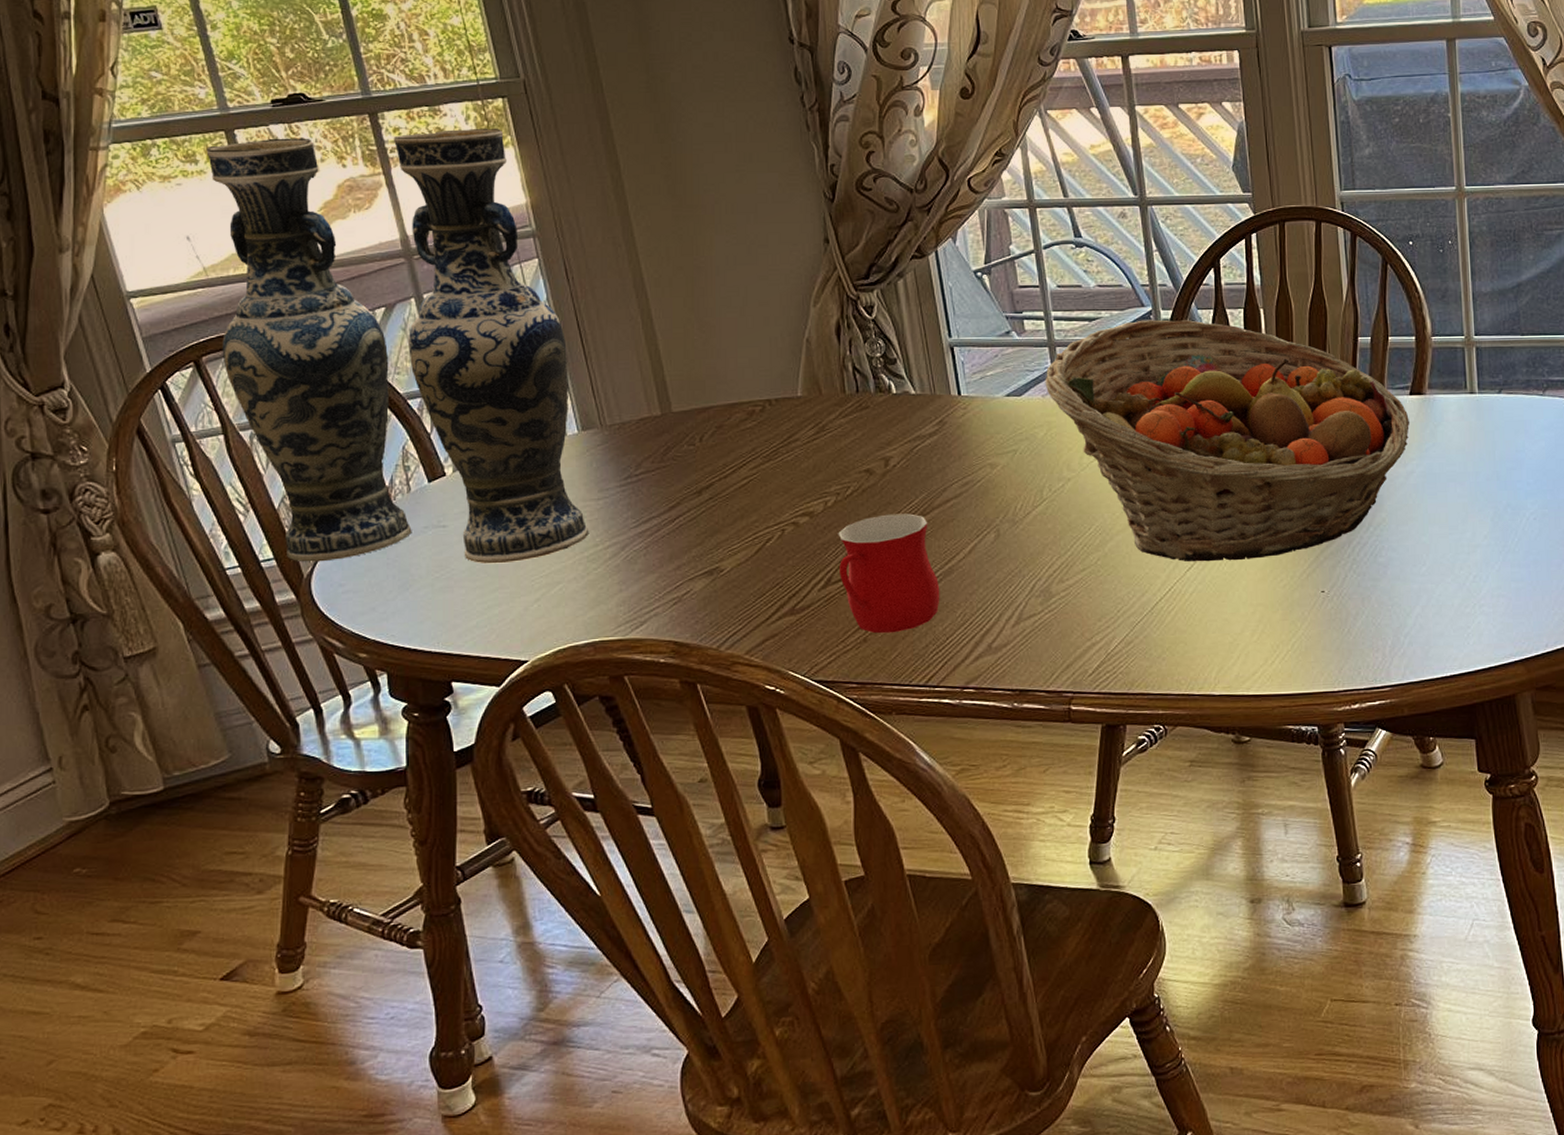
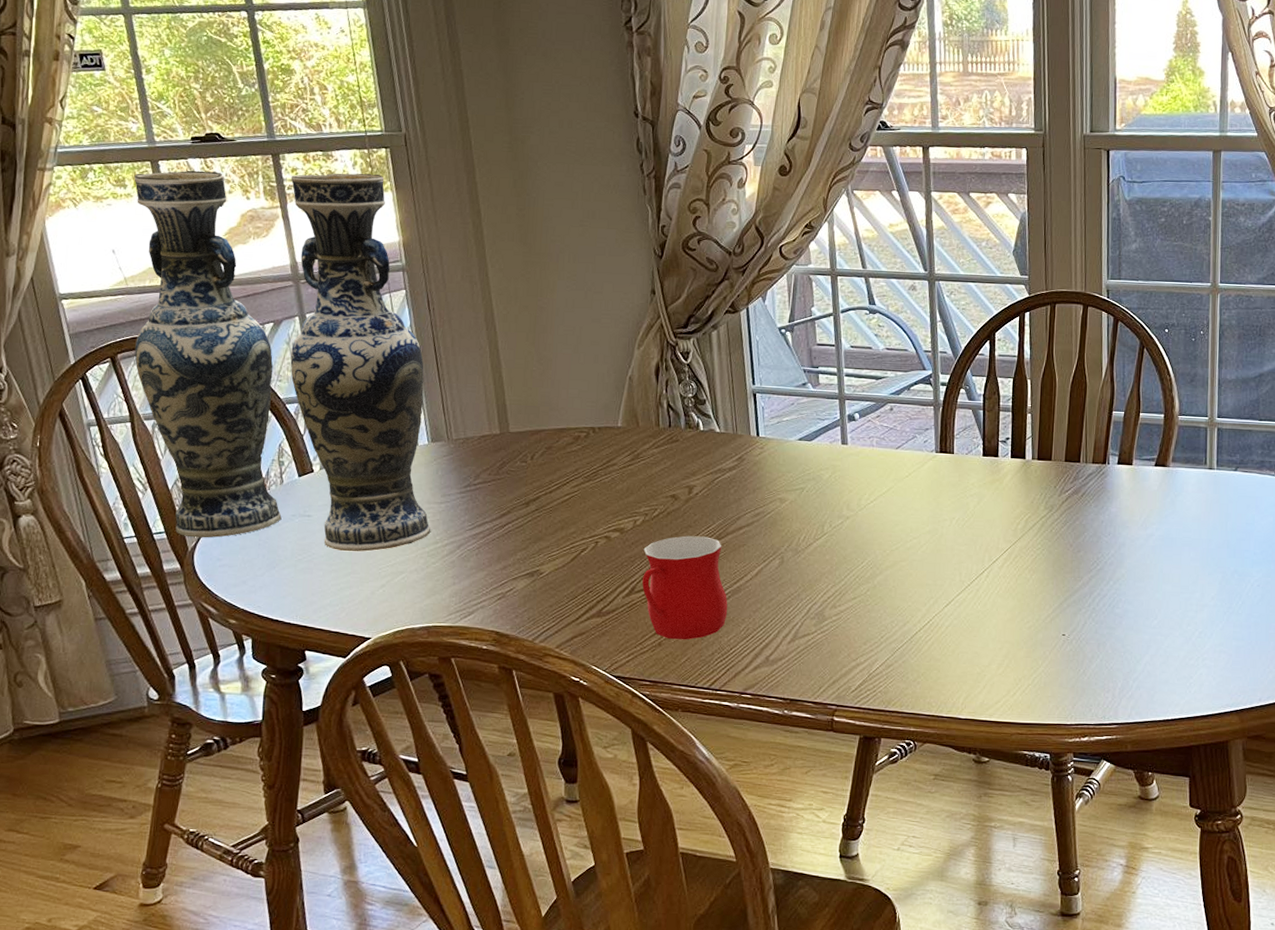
fruit basket: present [1045,319,1410,562] -> none [833,381,1154,601]

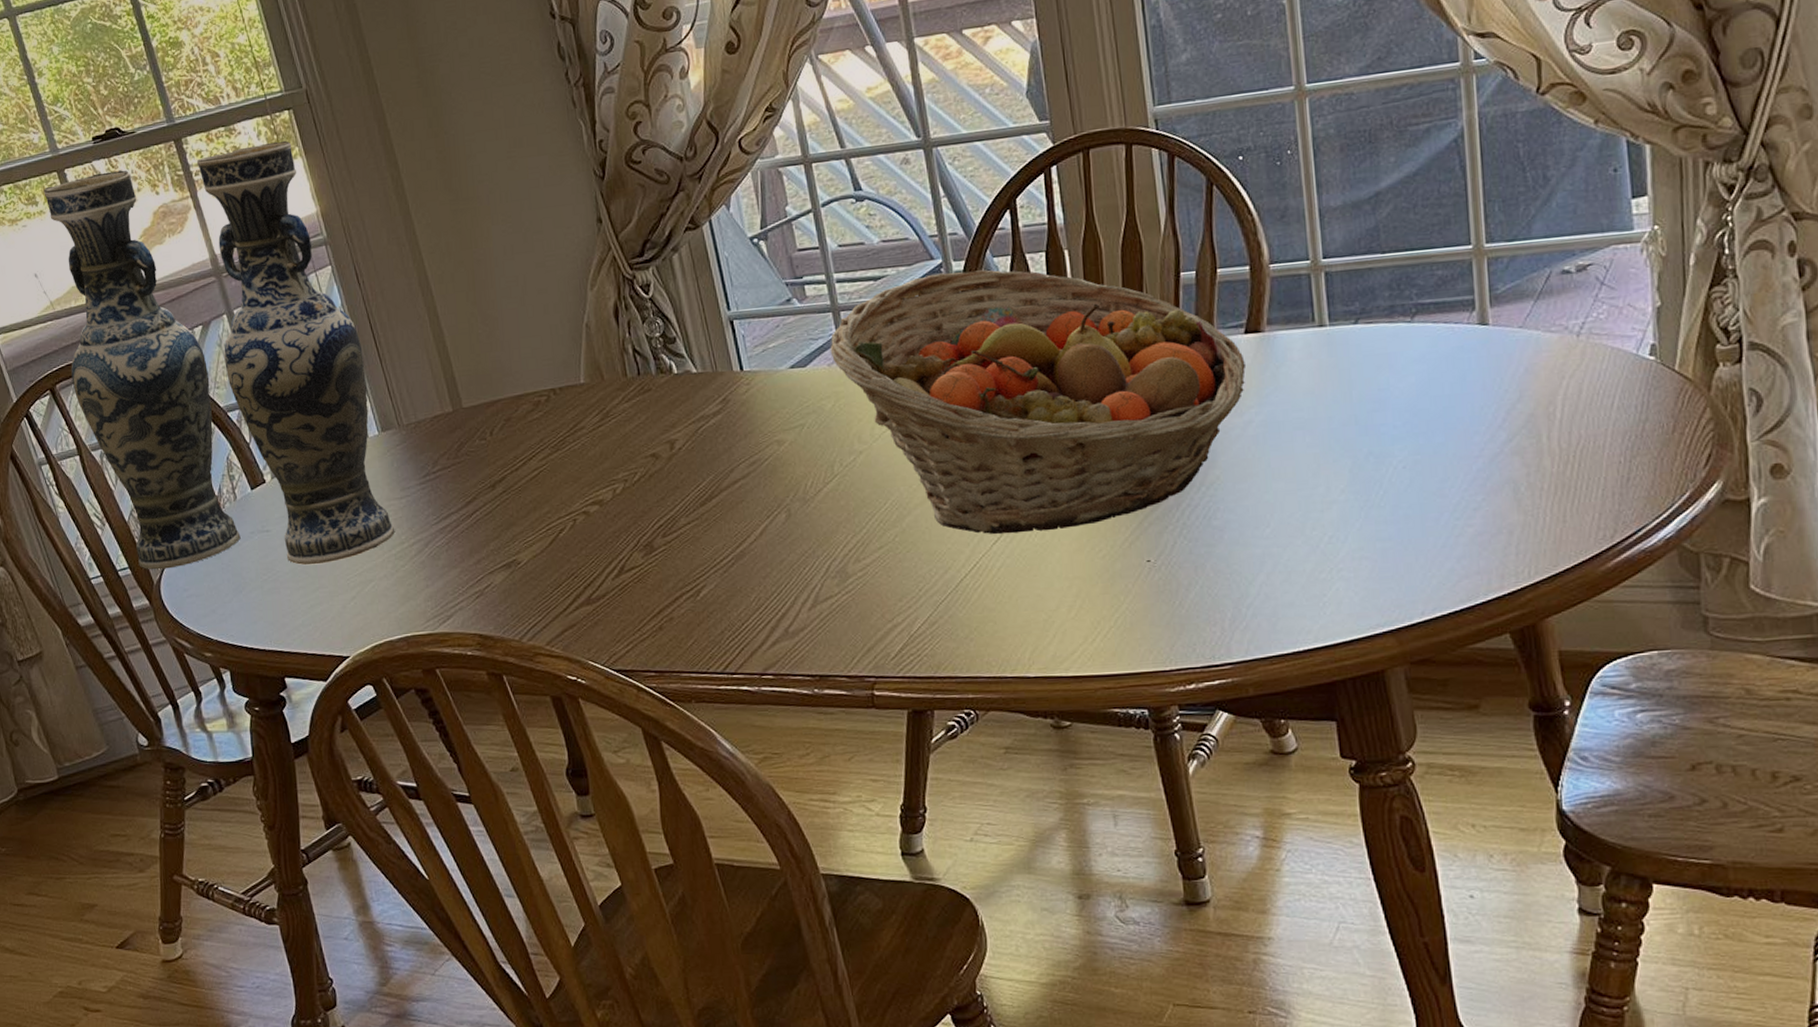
mug: present [642,535,728,640] -> none [628,497,734,621]
fruit basket: none [833,381,1154,601] -> present [830,270,1247,535]

